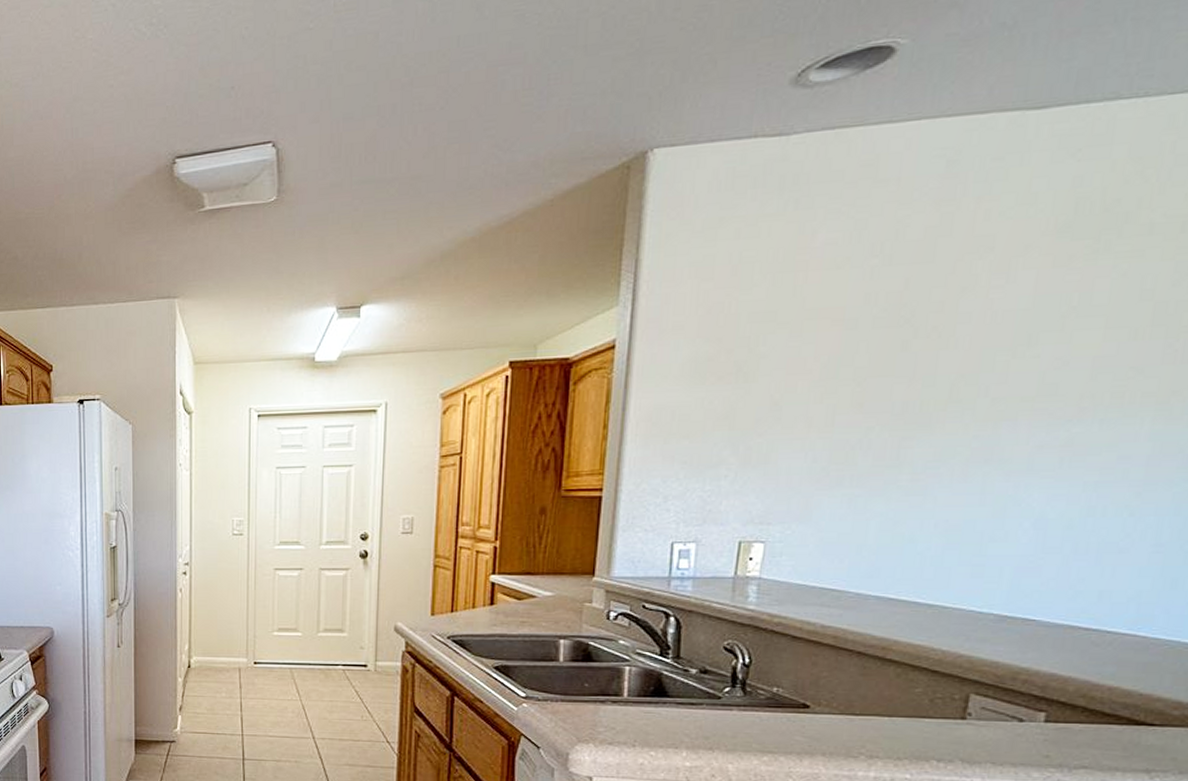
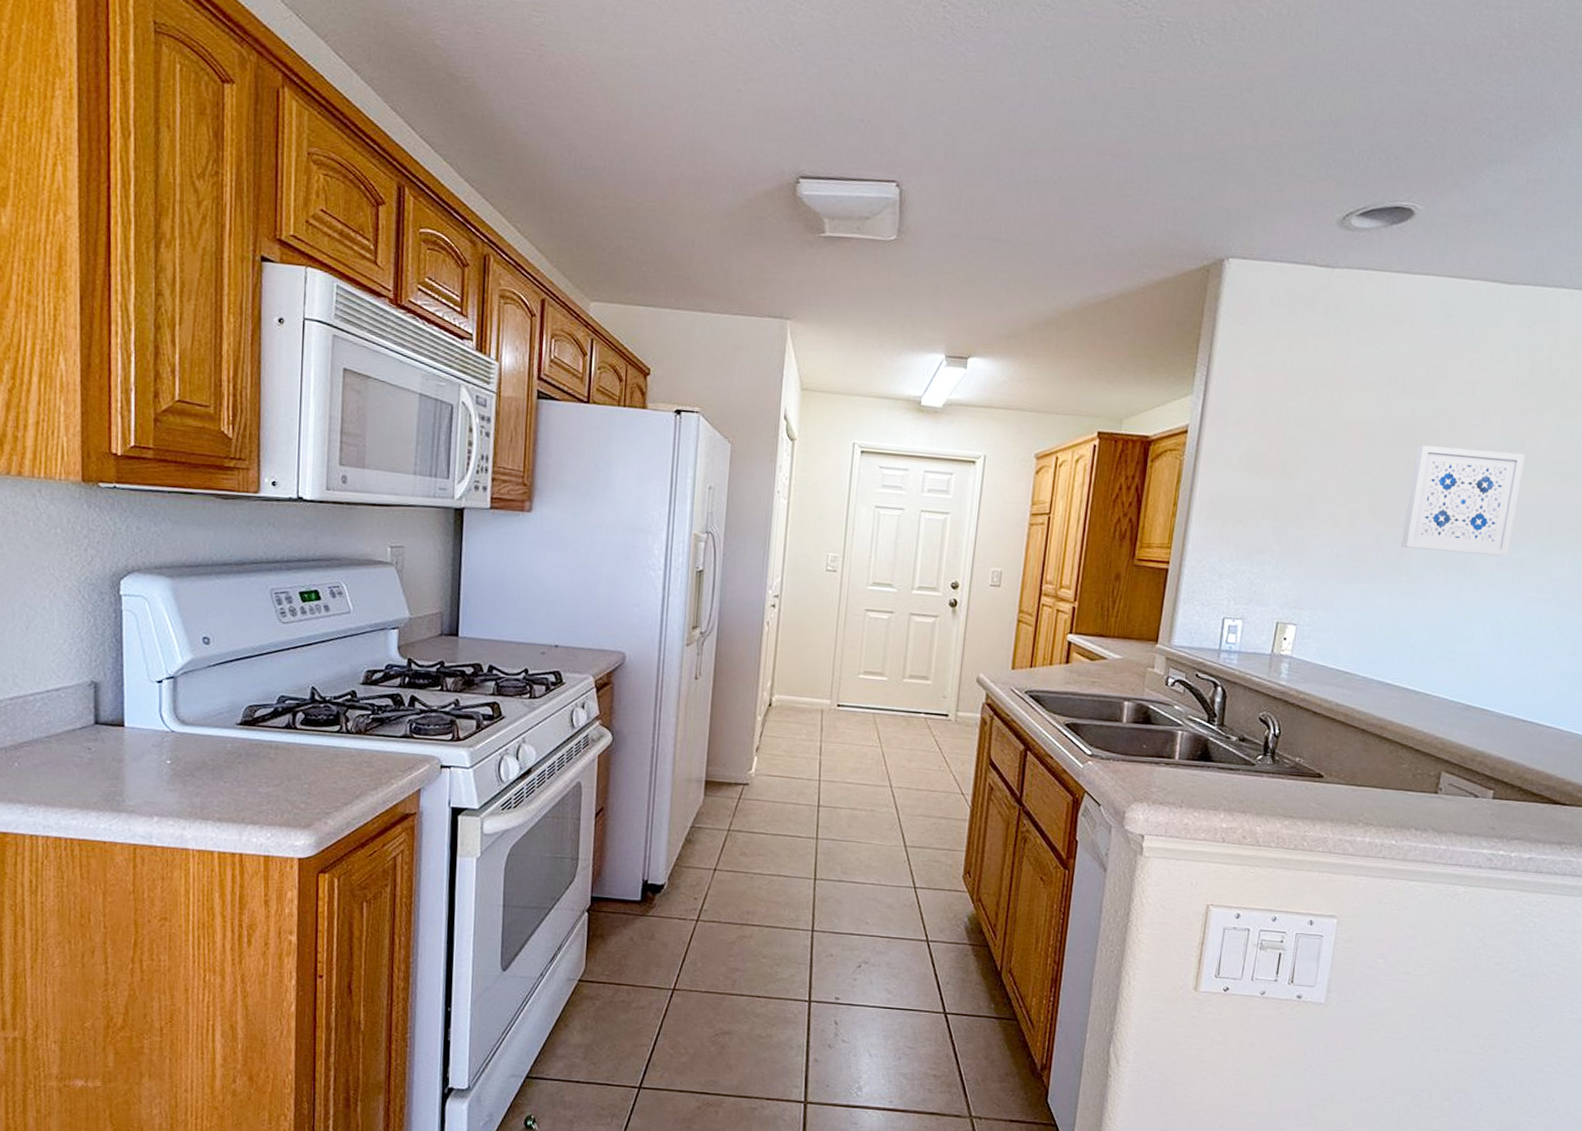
wall art: none [898,311,1072,442] -> present [1400,445,1525,557]

